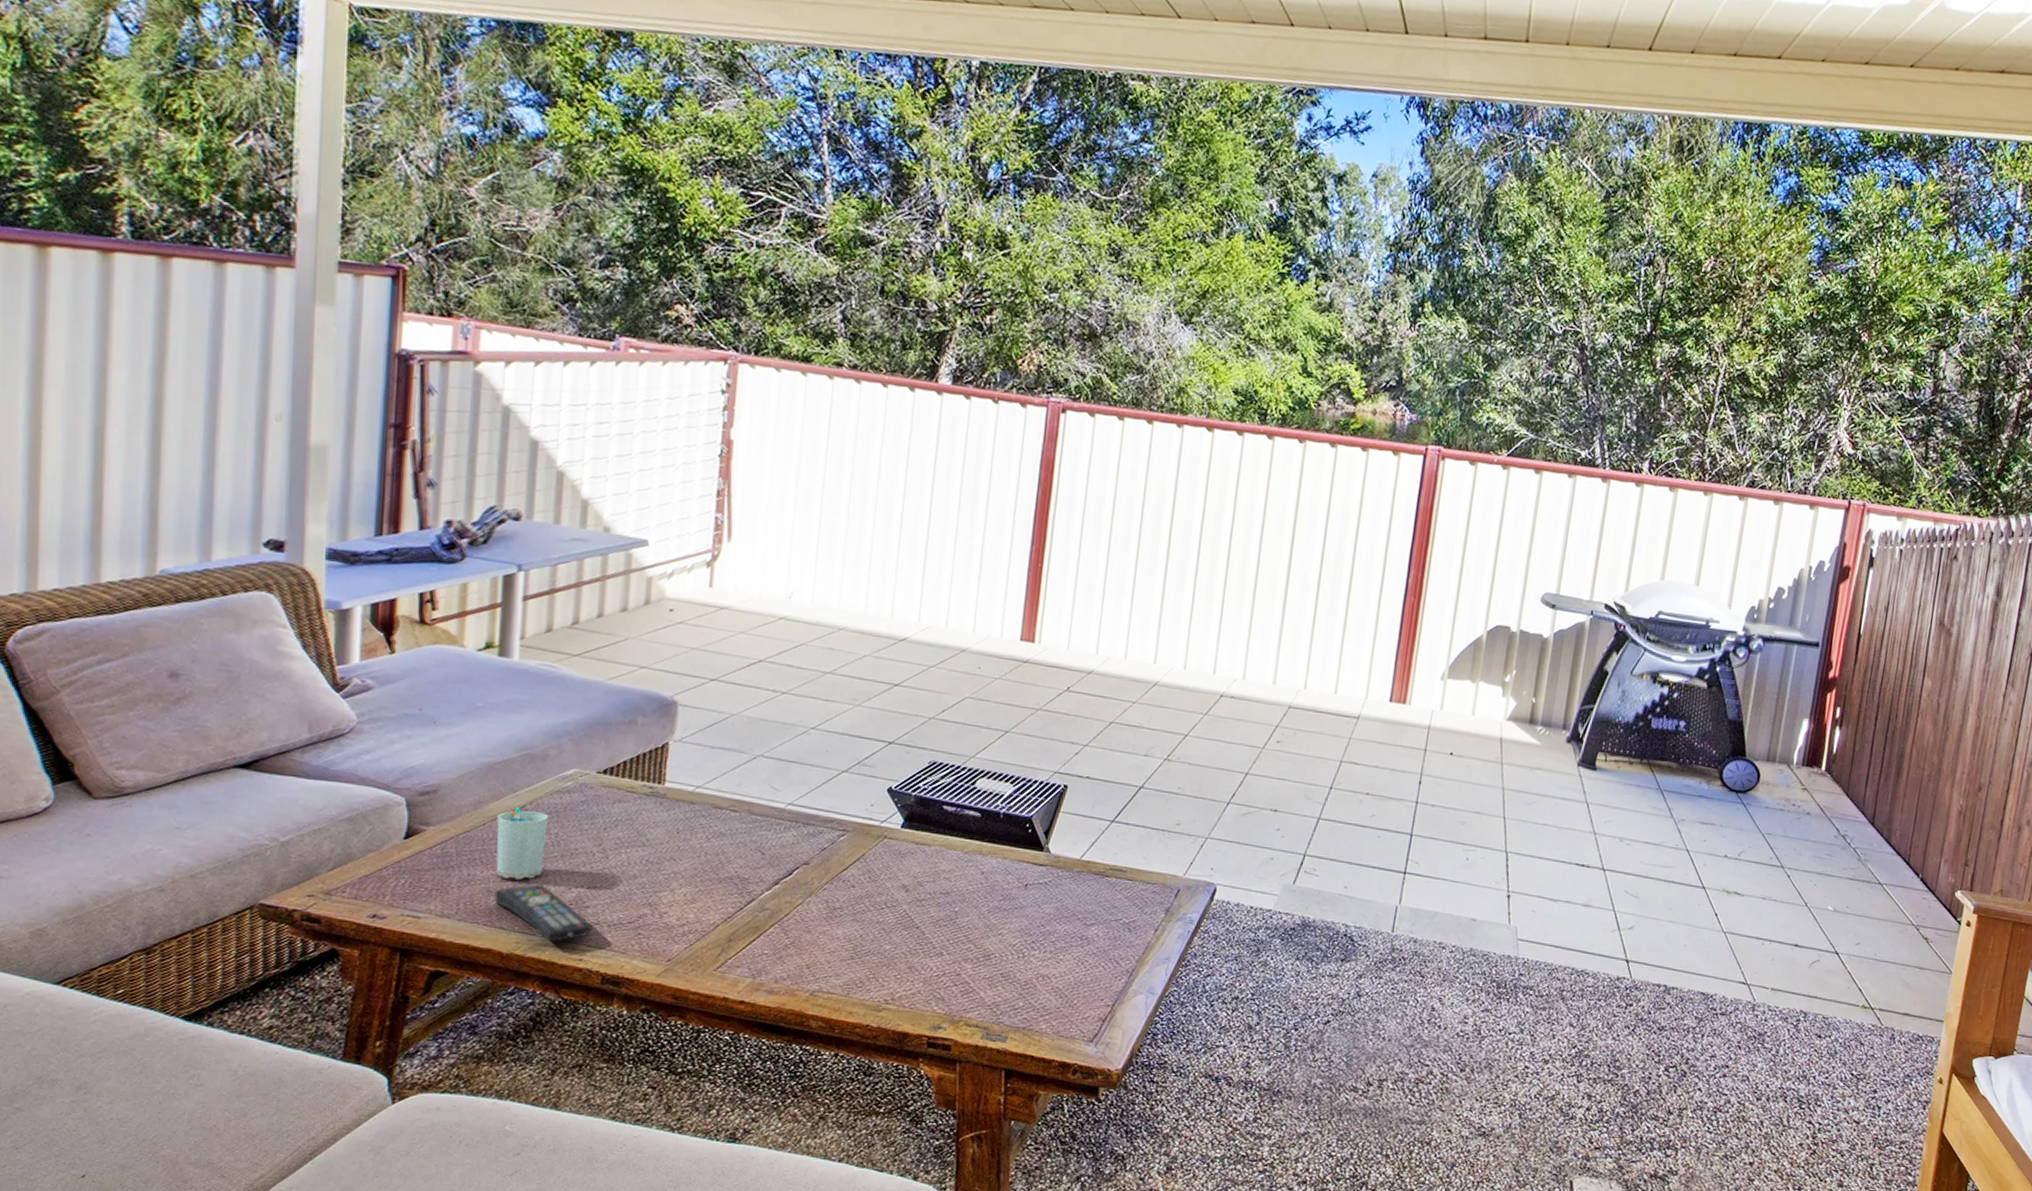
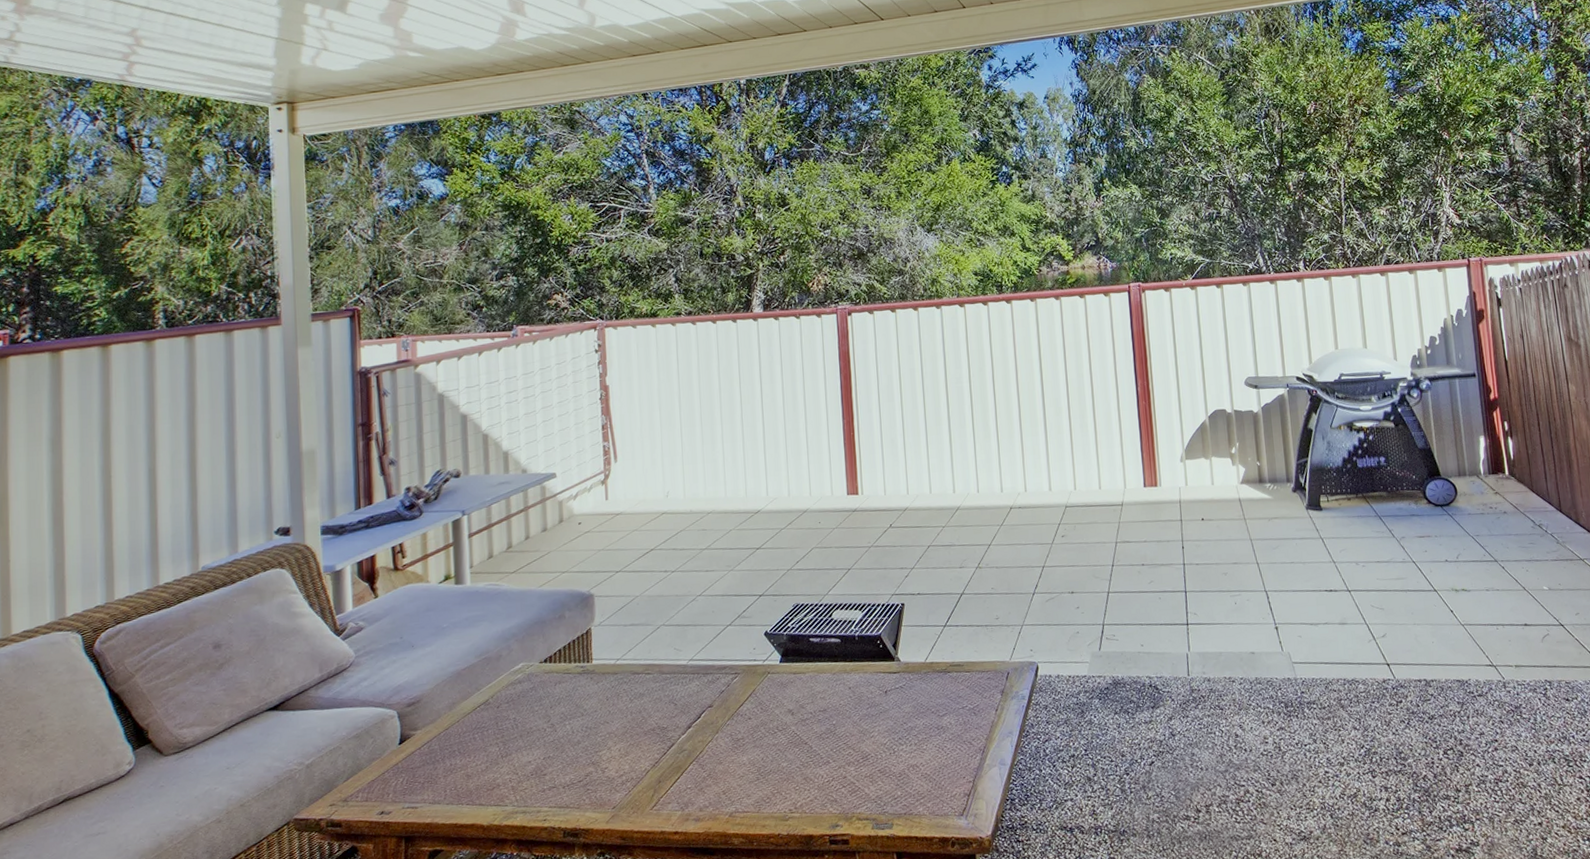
remote control: present [494,884,593,942] -> none [472,762,551,809]
cup: present [496,807,548,880] -> none [468,702,507,763]

